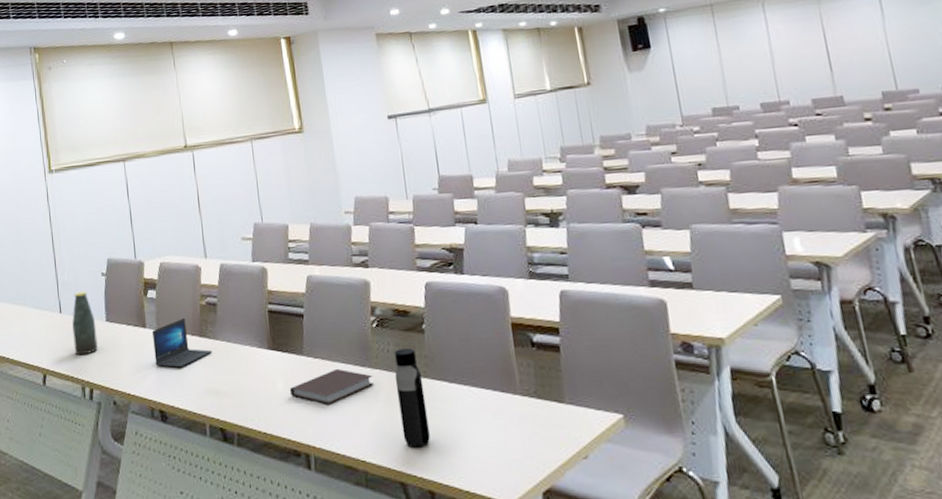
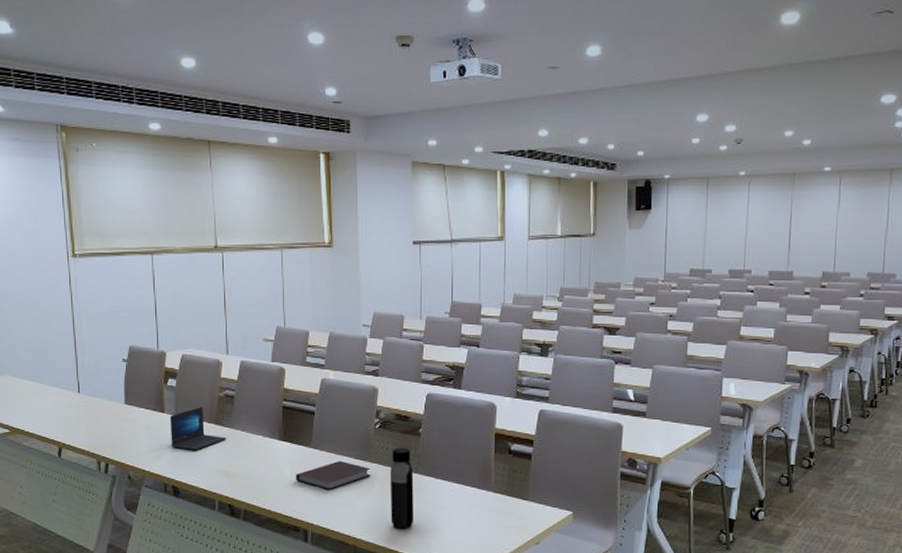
bottle: present [72,291,98,356] -> none [90,374,115,433]

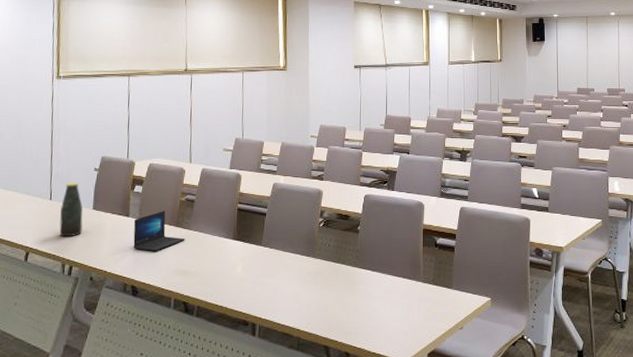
bottle: none [90,374,115,433] -> present [59,182,83,237]
notebook: present [295,460,371,491] -> none [246,257,315,286]
water bottle: present [390,448,414,529] -> none [331,244,353,319]

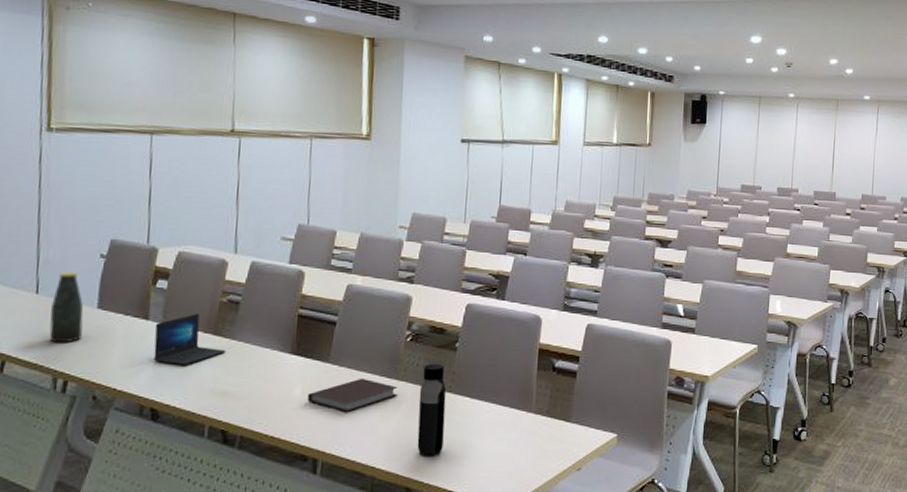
notebook: none [246,257,315,286] -> present [307,378,398,413]
water bottle: none [331,244,353,319] -> present [417,364,447,456]

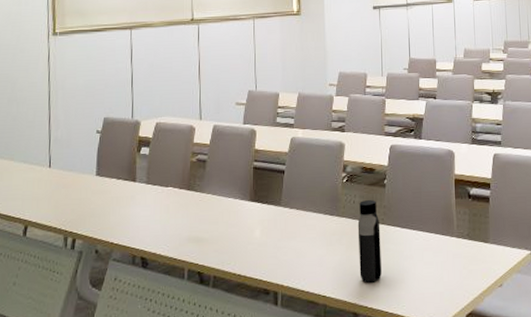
bottle: present [49,271,84,343] -> none [60,147,86,208]
laptop: present [153,314,226,365] -> none [141,173,198,218]
notebook: present [307,378,398,413] -> none [265,217,339,249]

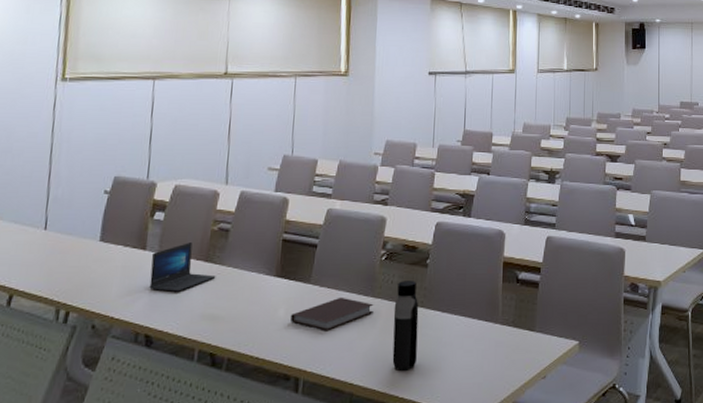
laptop: none [141,173,198,218] -> present [149,243,216,292]
notebook: none [265,217,339,249] -> present [290,297,374,332]

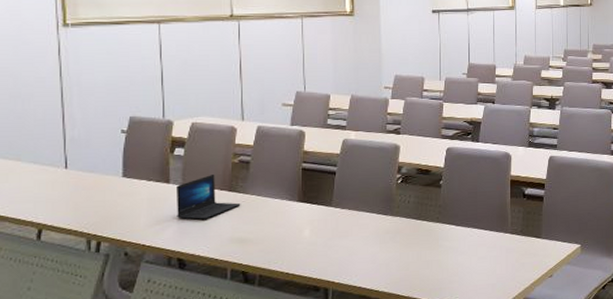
notebook: present [290,297,374,332] -> none [315,217,393,248]
water bottle: present [392,281,419,371] -> none [412,200,435,277]

